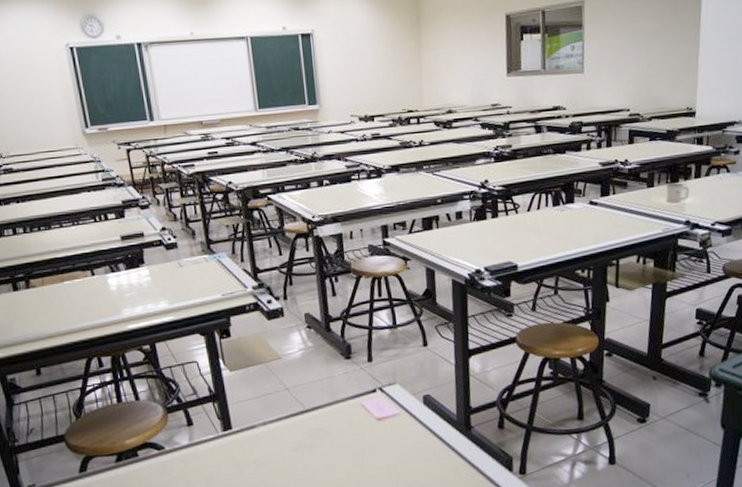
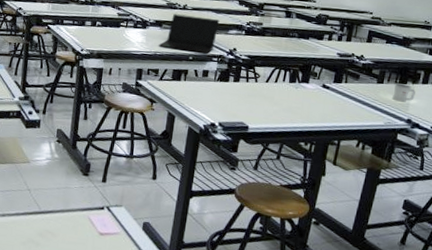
laptop: none [400,150,464,195] -> present [158,14,220,54]

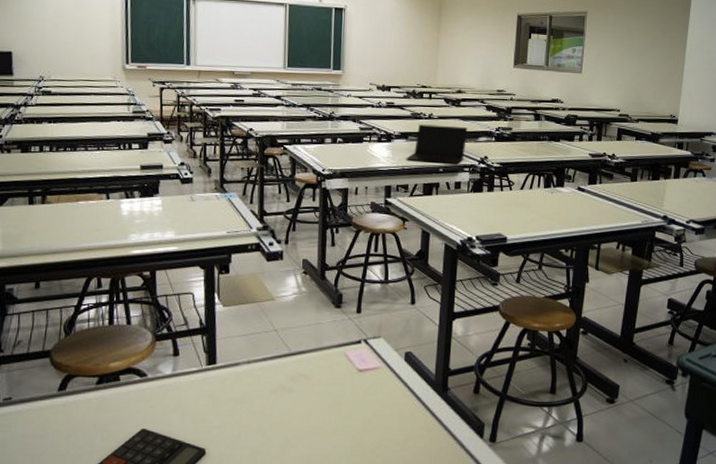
mug: present [391,83,416,103] -> none [646,180,668,200]

